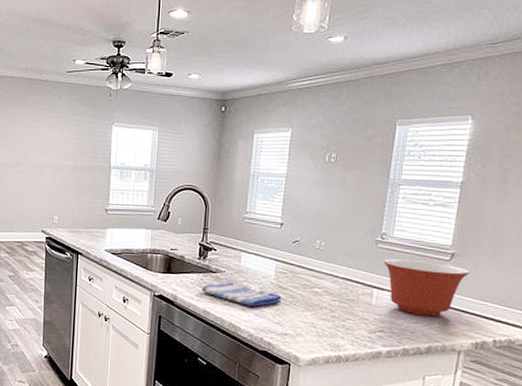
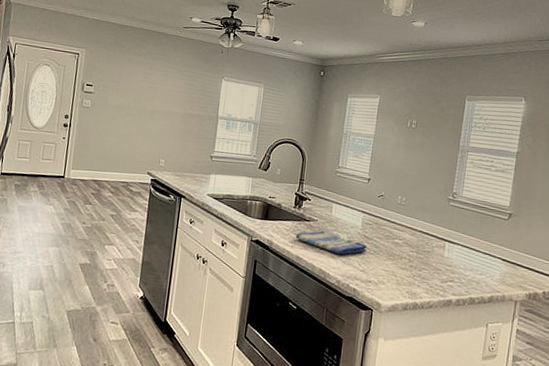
mixing bowl: present [383,259,470,317] -> none [454,216,524,269]

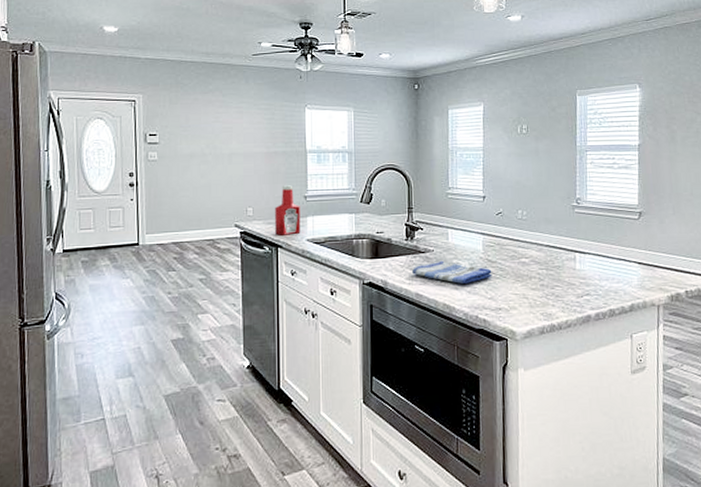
ketchup bottle: none [181,144,206,188] -> present [275,185,301,236]

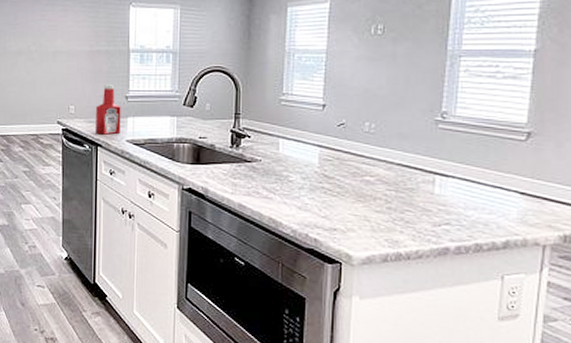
dish towel: present [411,260,492,284] -> none [235,171,328,199]

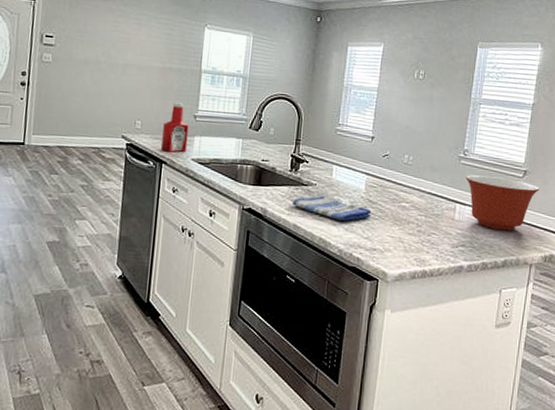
dish towel: none [235,171,328,199] -> present [291,195,372,221]
mixing bowl: none [445,141,551,206] -> present [465,175,540,231]

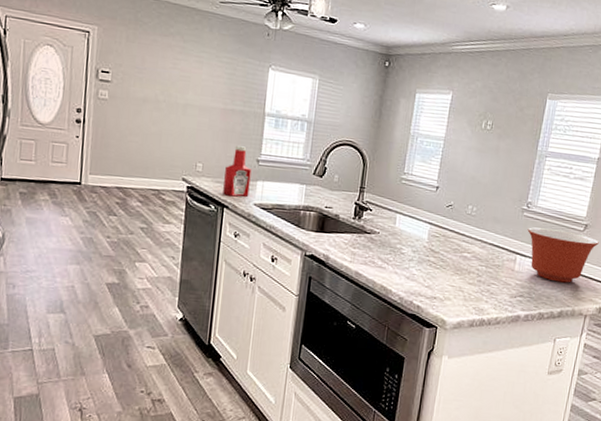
dish towel: present [291,195,372,221] -> none [354,243,433,270]

